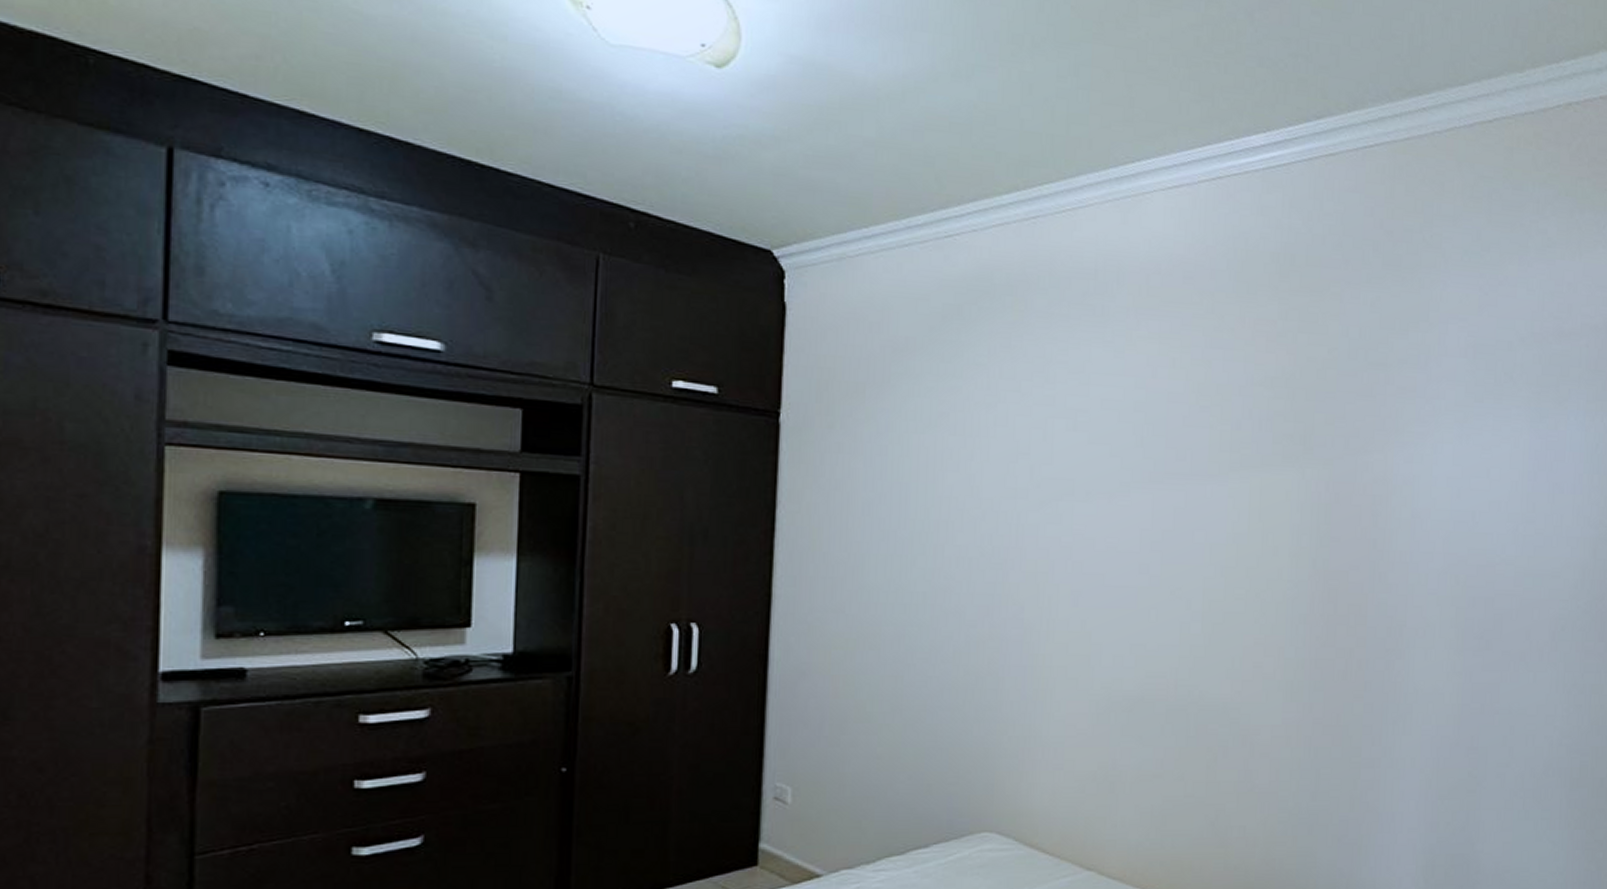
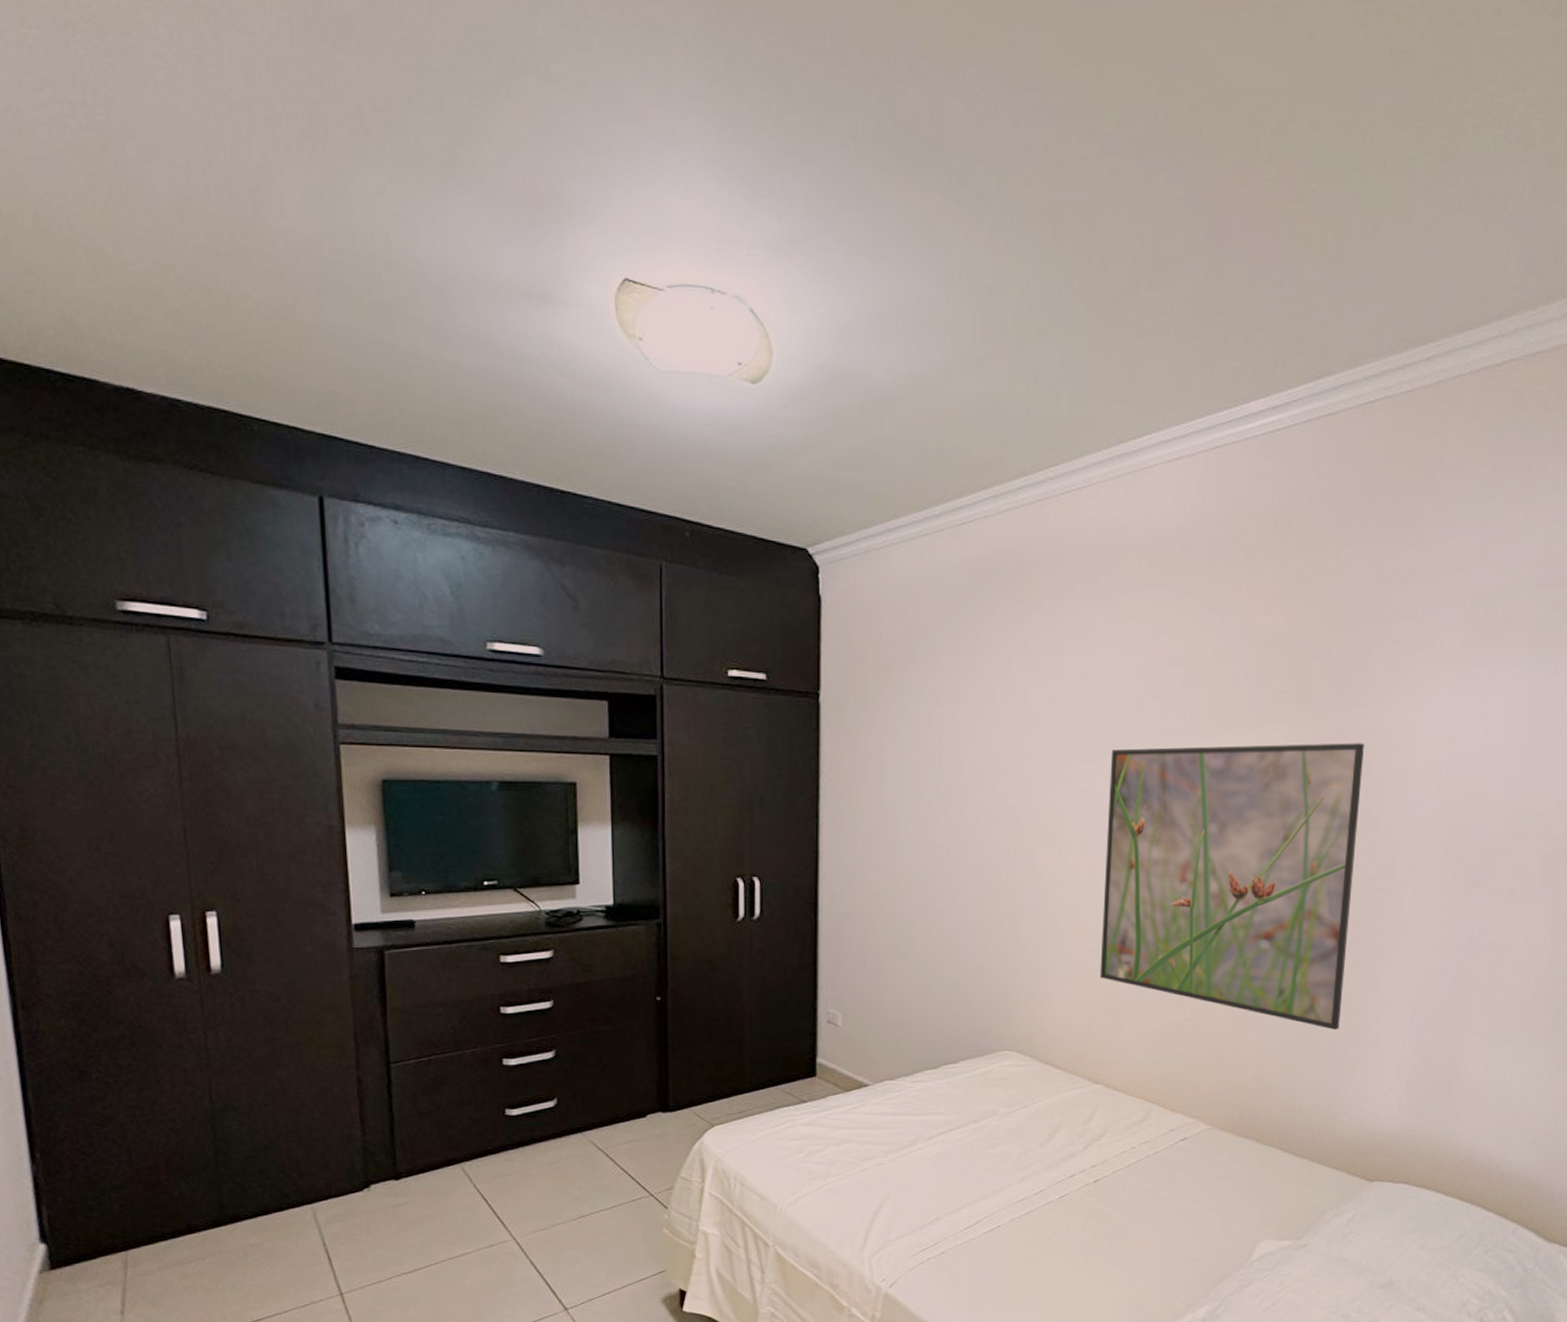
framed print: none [1093,489,1371,806] -> present [1099,743,1364,1030]

